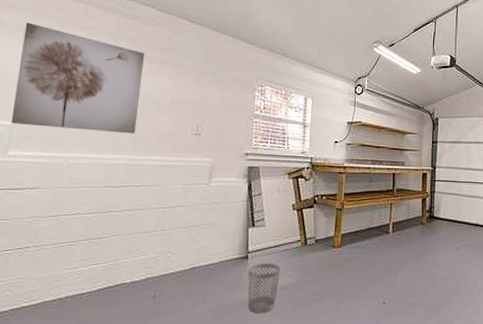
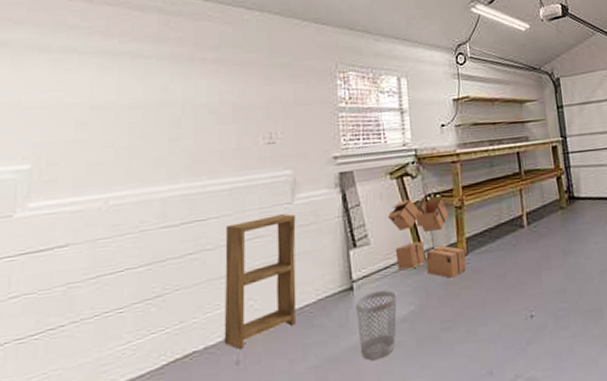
wall art: present [11,22,144,134] -> none [29,38,194,167]
shelving unit: none [145,191,210,287] -> present [224,214,297,349]
cardboard box: none [282,196,340,263] -> present [388,198,466,278]

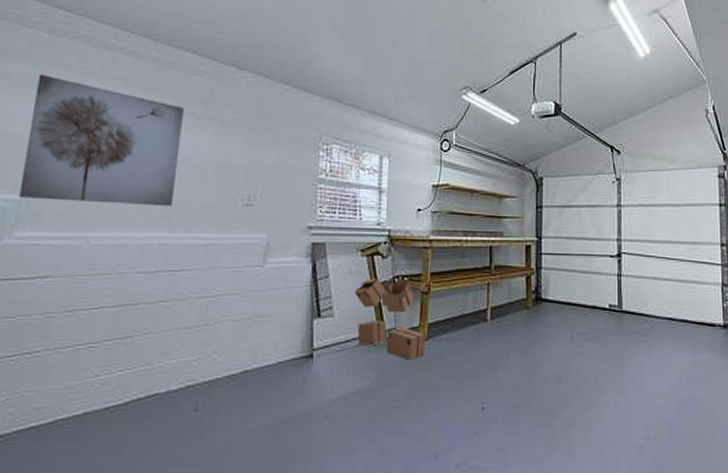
wall art: none [29,38,194,167] -> present [18,74,184,207]
shelving unit: present [224,214,297,349] -> none [185,276,265,397]
wastebasket: present [356,290,397,361] -> none [313,363,354,427]

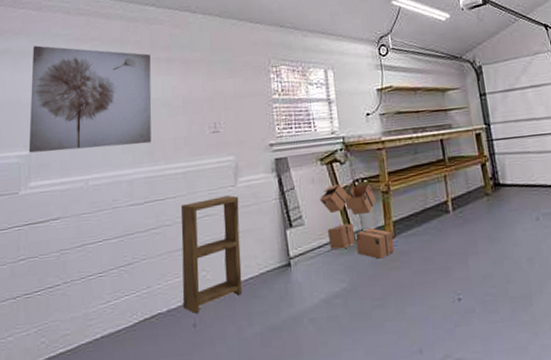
shelving unit: none [185,276,265,397] -> present [181,195,242,313]

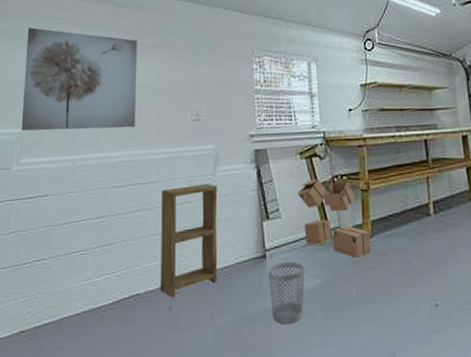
wastebasket: none [293,268,331,332] -> present [268,262,305,325]

